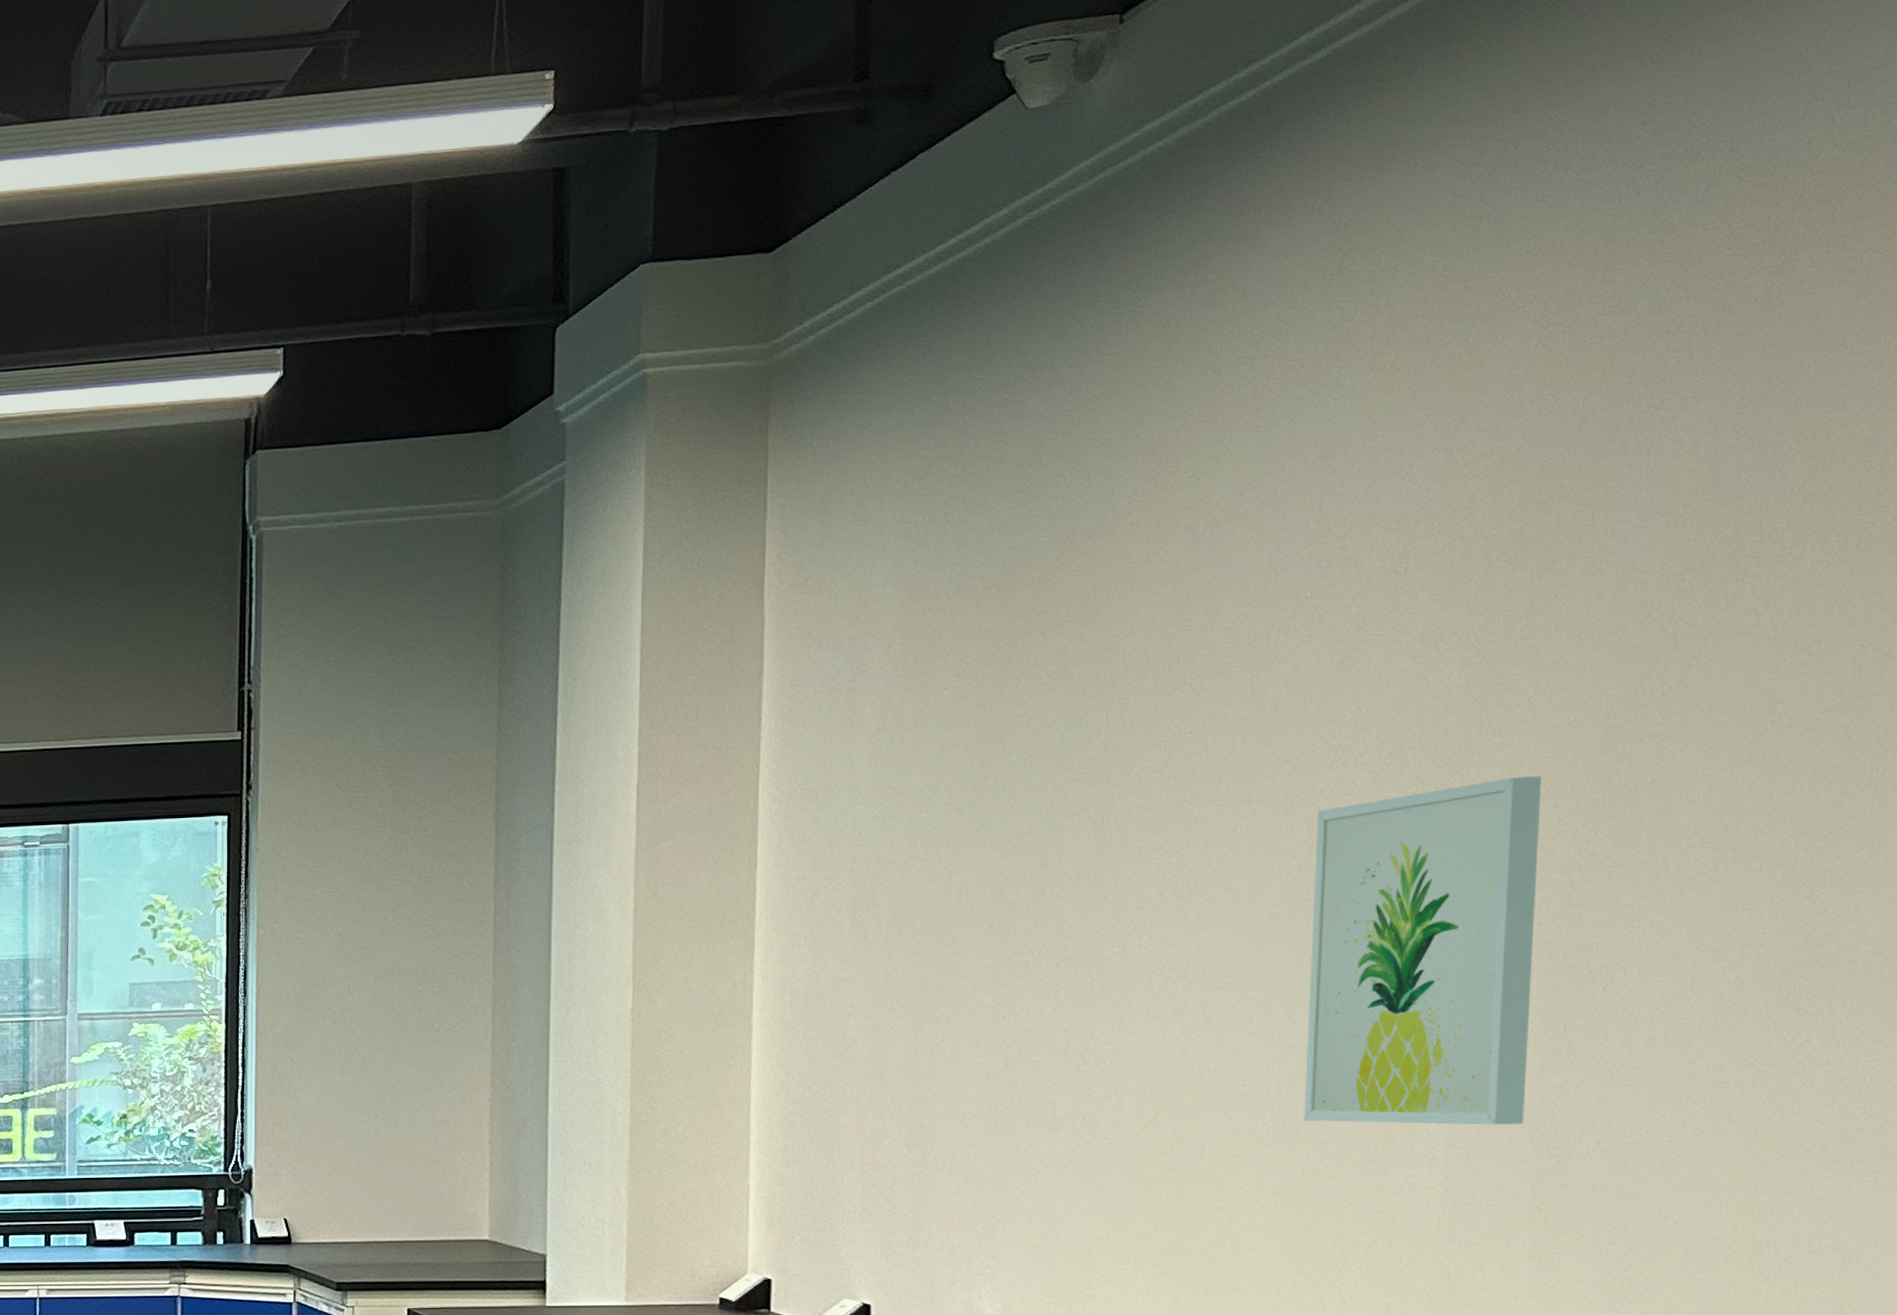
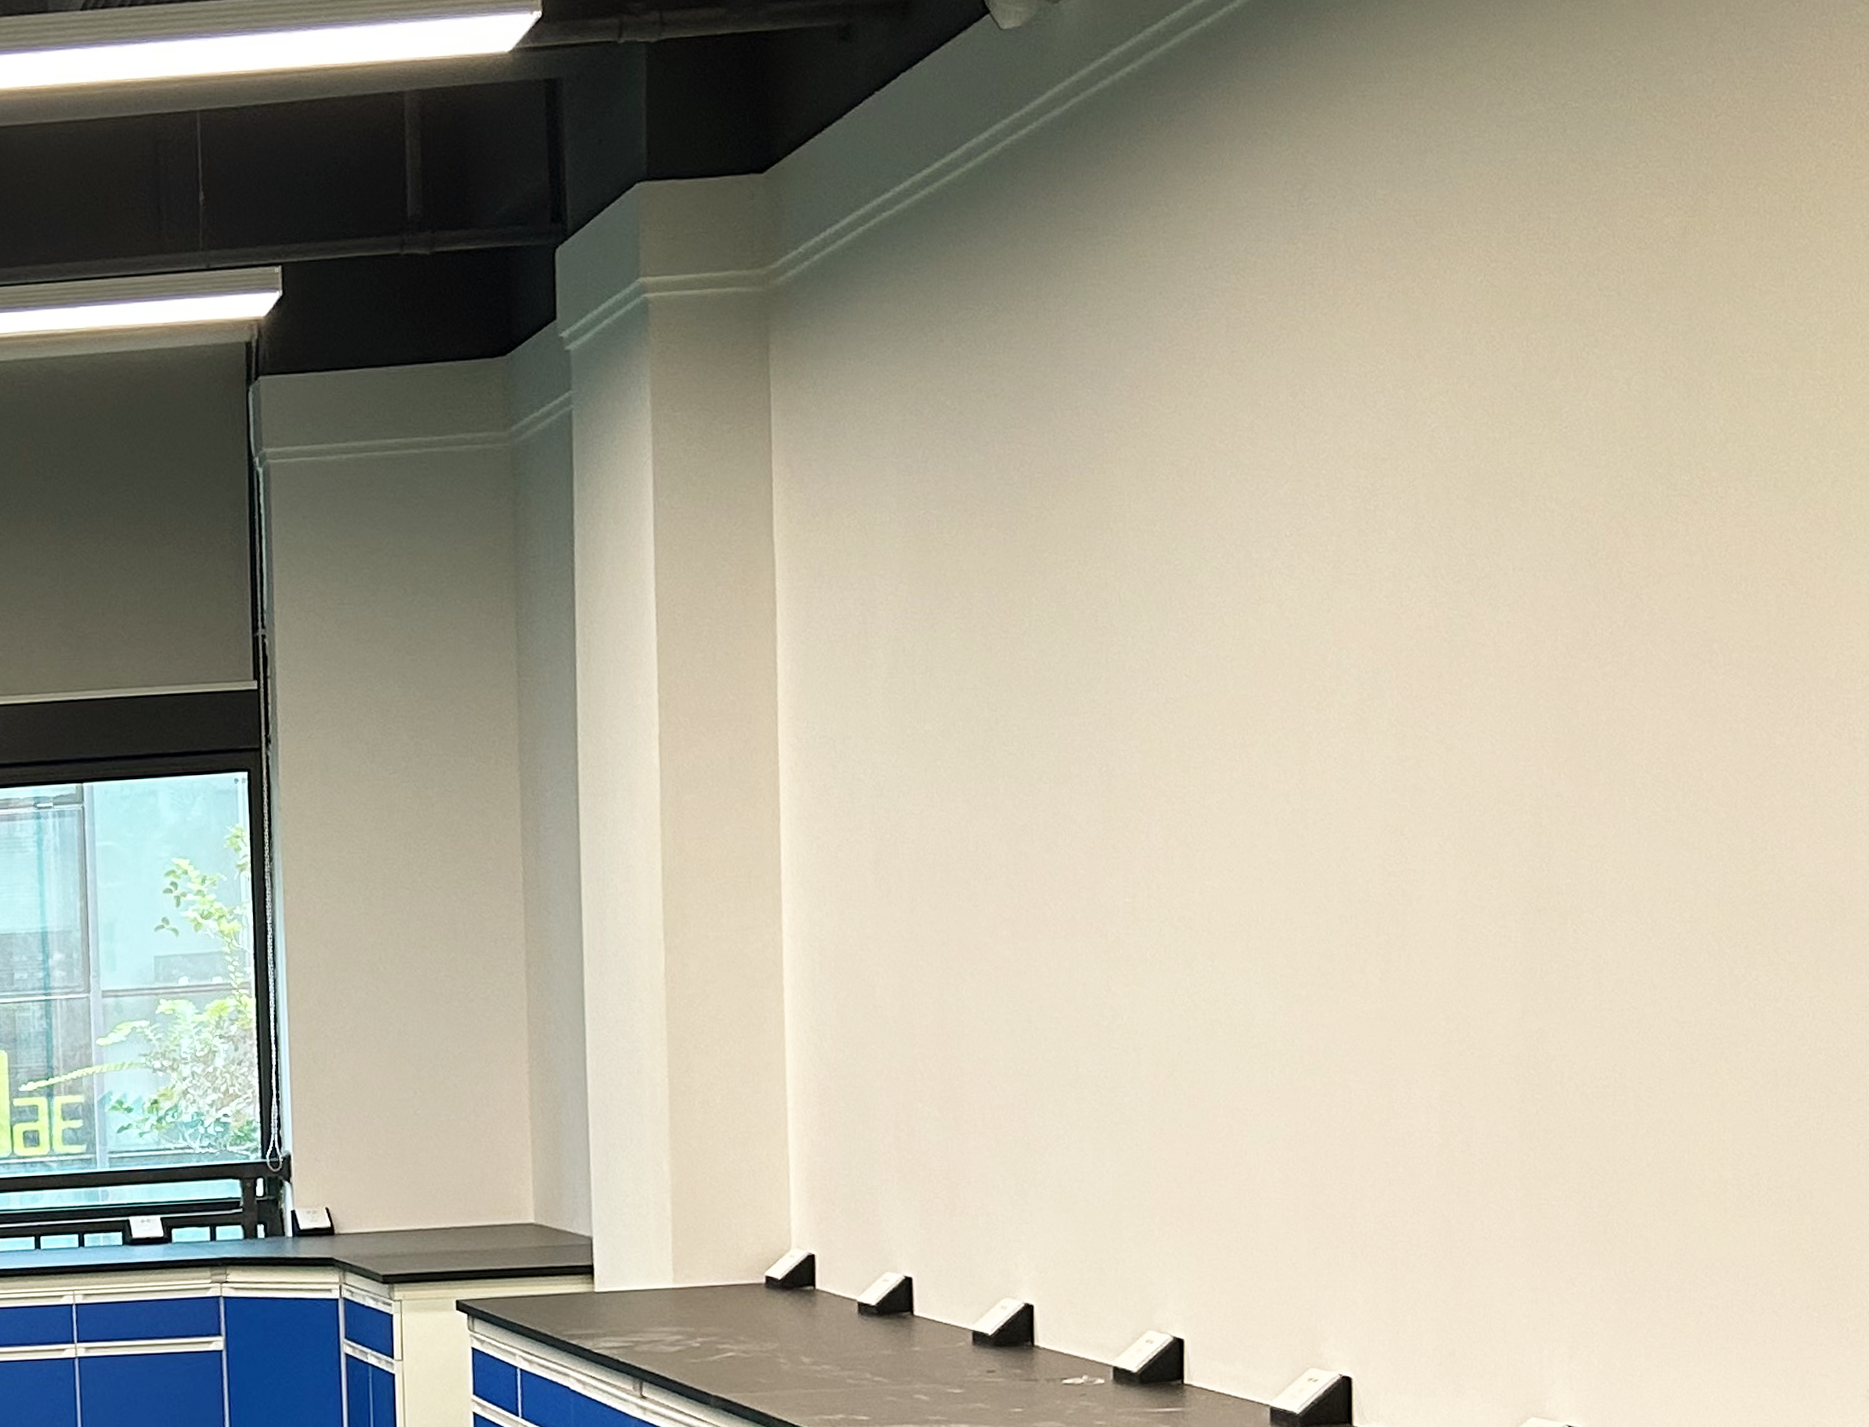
wall art: present [1304,776,1542,1125] -> none [1307,717,1510,1073]

